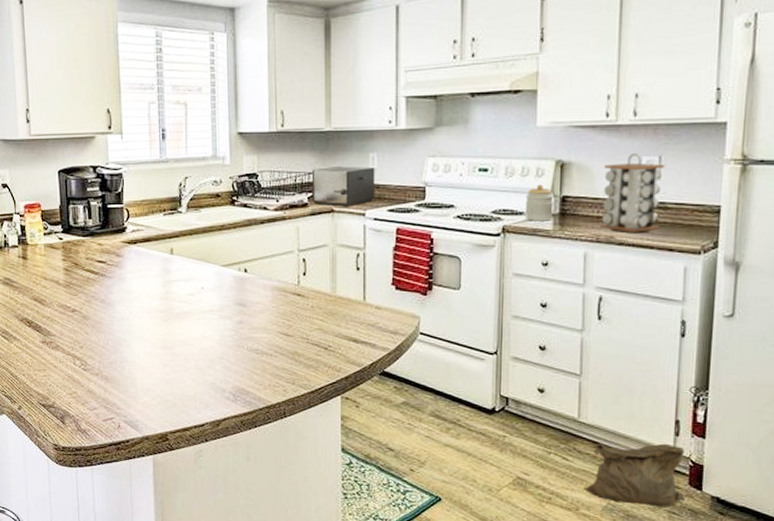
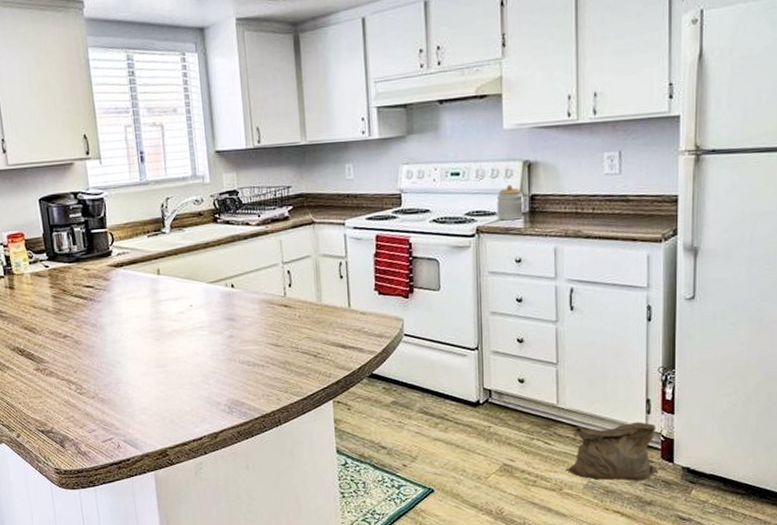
toaster: present [311,165,375,207] -> none [290,177,353,218]
spice rack: present [600,152,665,232] -> none [568,149,625,226]

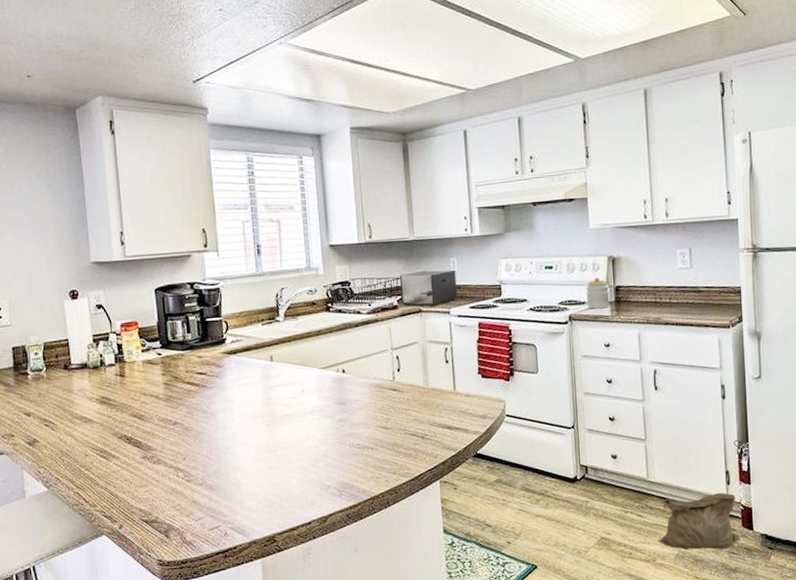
toaster: none [290,177,353,218] -> present [399,270,457,307]

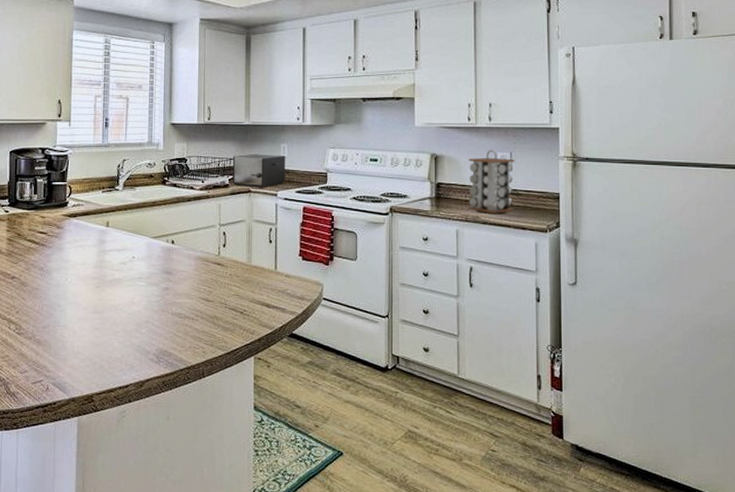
jar: present [586,277,610,309] -> none [408,173,430,203]
spice rack: none [647,246,696,314] -> present [468,149,515,214]
bag: present [657,492,741,550] -> none [465,396,550,455]

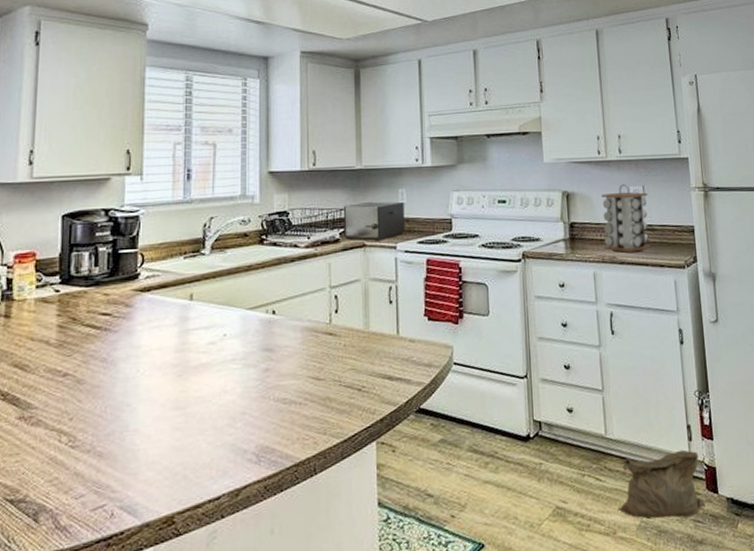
bag: none [465,396,550,455] -> present [617,449,706,519]

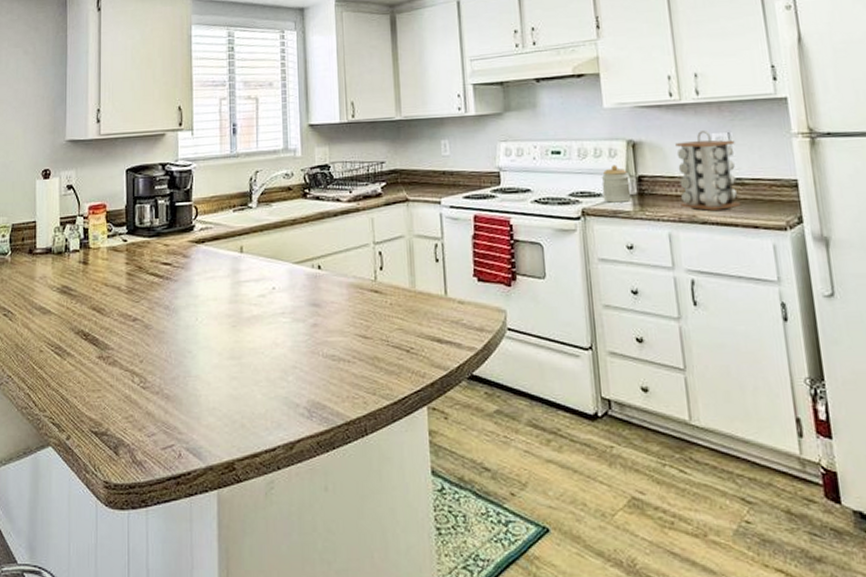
toaster: present [343,201,405,241] -> none [384,153,449,196]
jar: none [540,213,564,247] -> present [601,165,632,203]
bag: present [617,449,706,519] -> none [708,447,825,527]

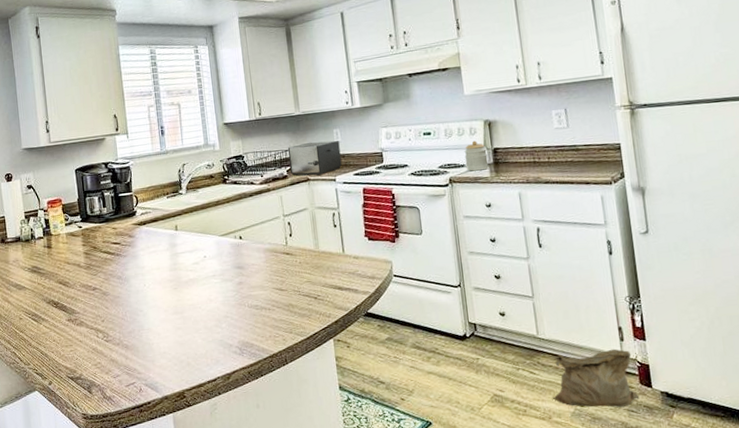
toaster: none [384,153,449,196] -> present [287,140,342,176]
spice rack: present [675,129,741,211] -> none [523,108,576,173]
bag: none [708,447,825,527] -> present [552,348,640,407]

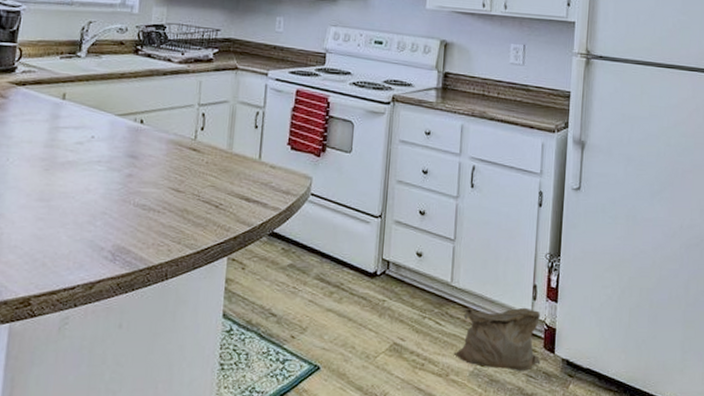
toaster: present [287,140,342,176] -> none [217,25,281,66]
jar: present [464,140,489,172] -> none [412,60,437,94]

